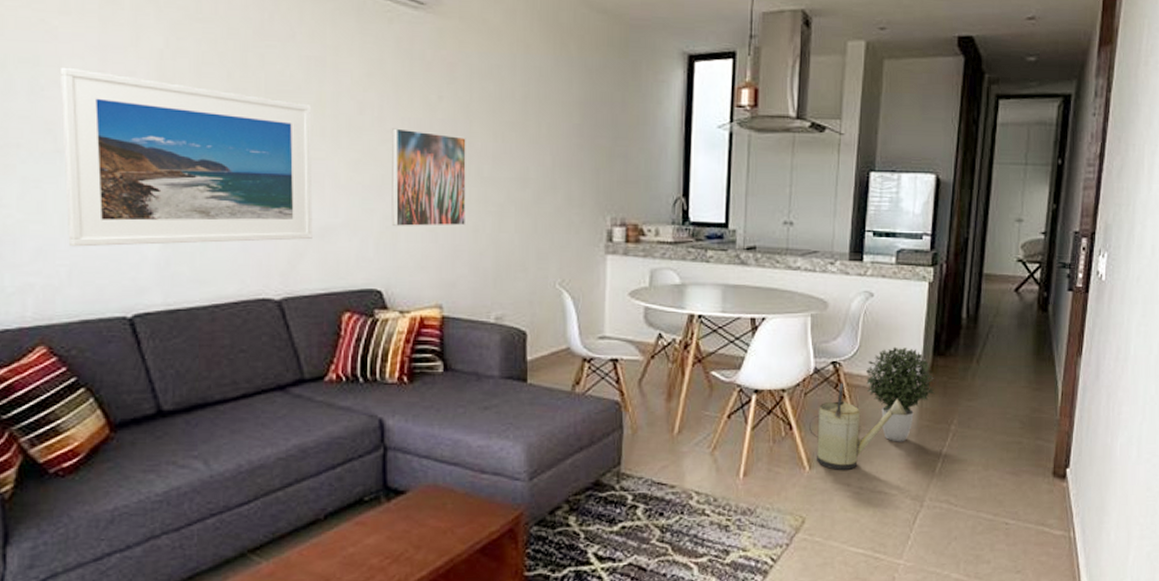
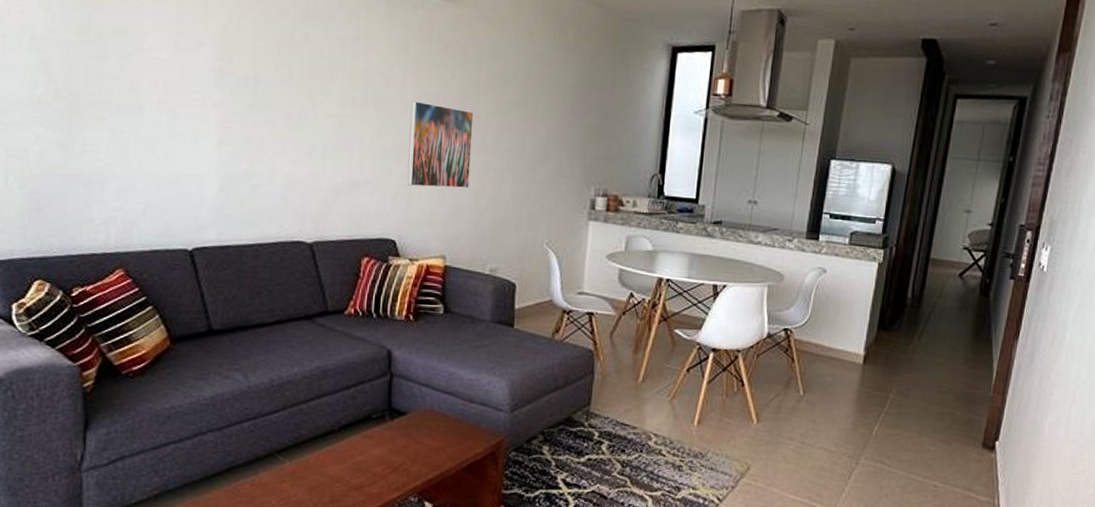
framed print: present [59,67,313,247] -> none [143,37,345,193]
watering can: present [809,382,907,470] -> none [759,348,850,426]
potted plant: present [866,347,935,442] -> none [814,319,878,405]

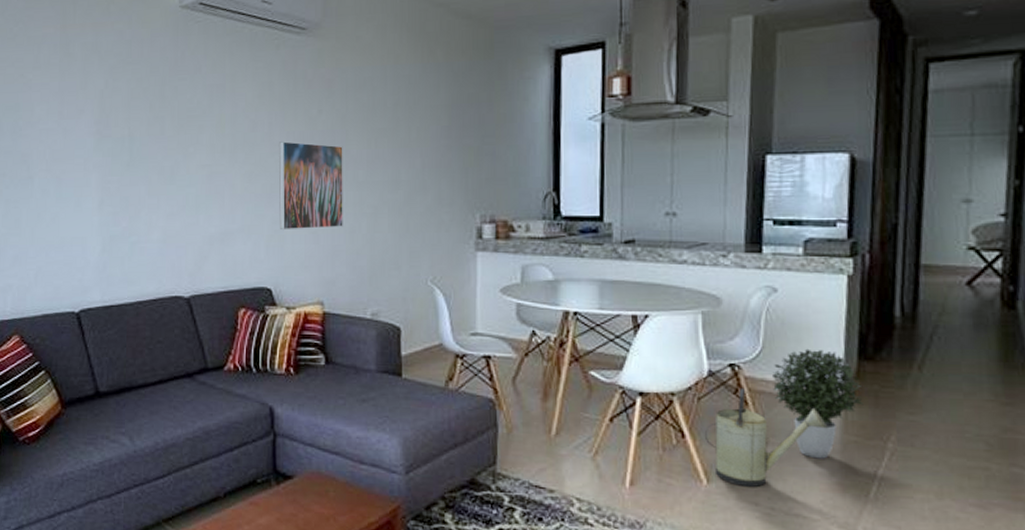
watering can: none [759,348,850,426] -> present [705,387,828,487]
potted plant: none [814,319,878,405] -> present [772,348,864,459]

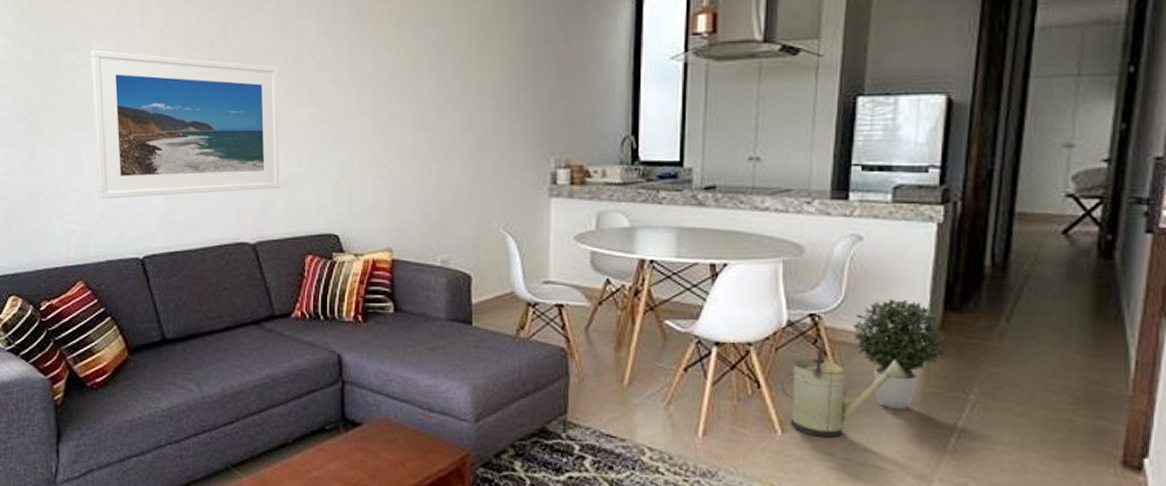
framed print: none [32,110,215,254] -> present [90,49,280,199]
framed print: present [279,141,343,231] -> none [346,82,413,175]

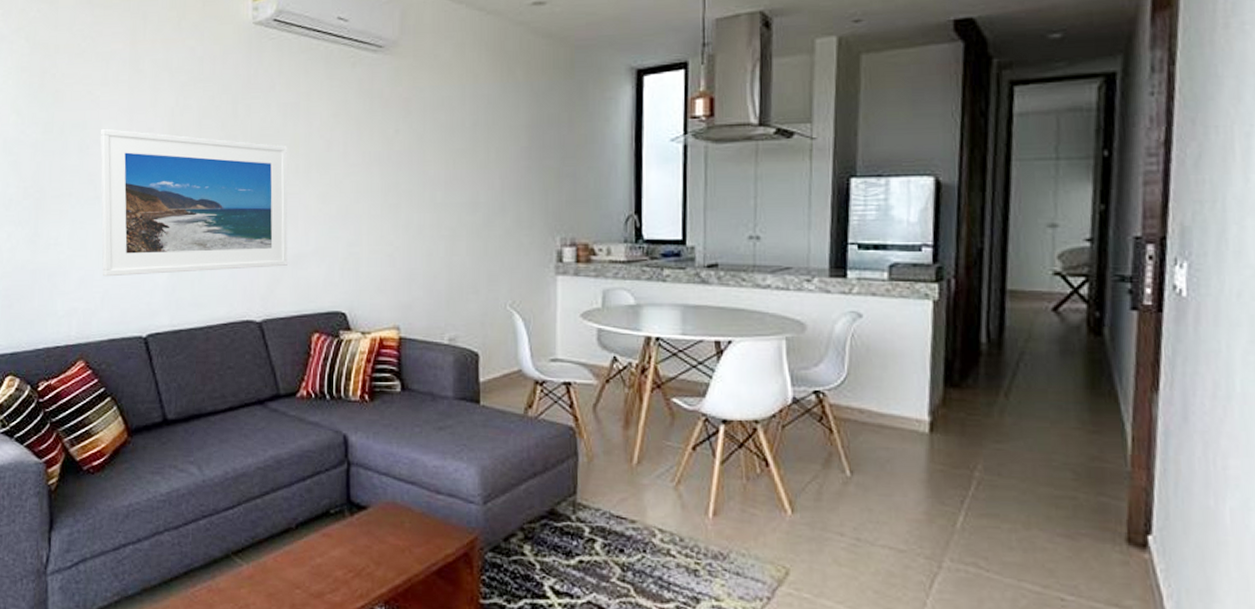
watering can: present [782,338,909,438] -> none [790,415,914,517]
potted plant: present [854,299,947,410] -> none [858,375,950,488]

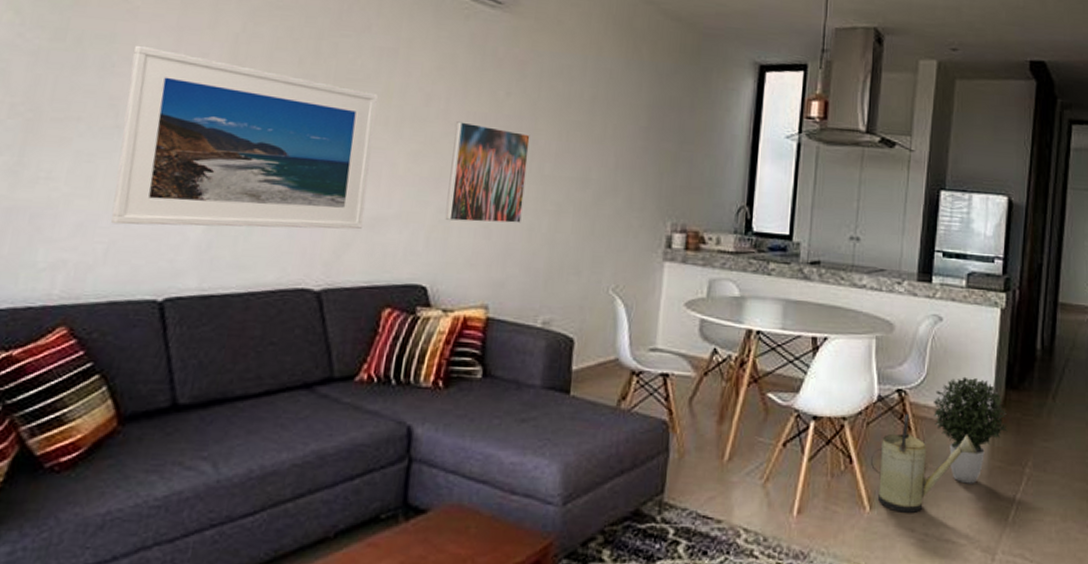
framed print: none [354,162,420,253] -> present [445,121,530,224]
watering can: none [790,415,914,517] -> present [871,413,978,513]
potted plant: none [858,375,950,488] -> present [934,376,1008,484]

